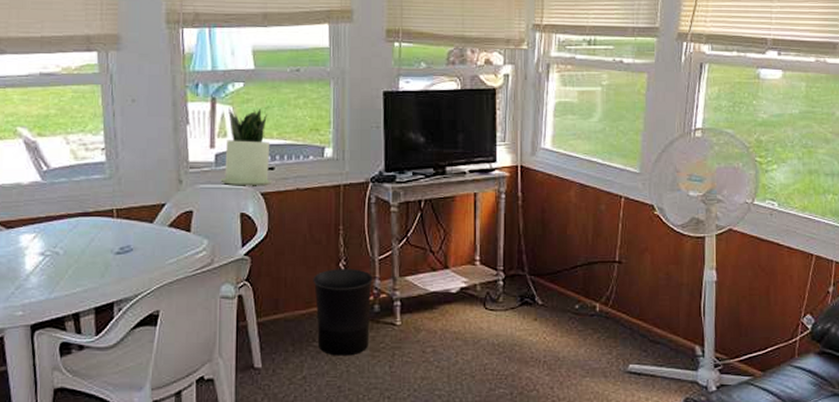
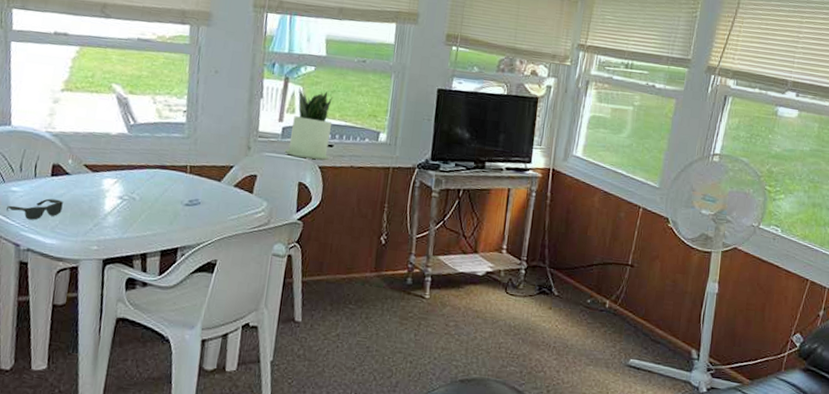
waste bin: present [313,269,374,356] -> none [354,241,410,321]

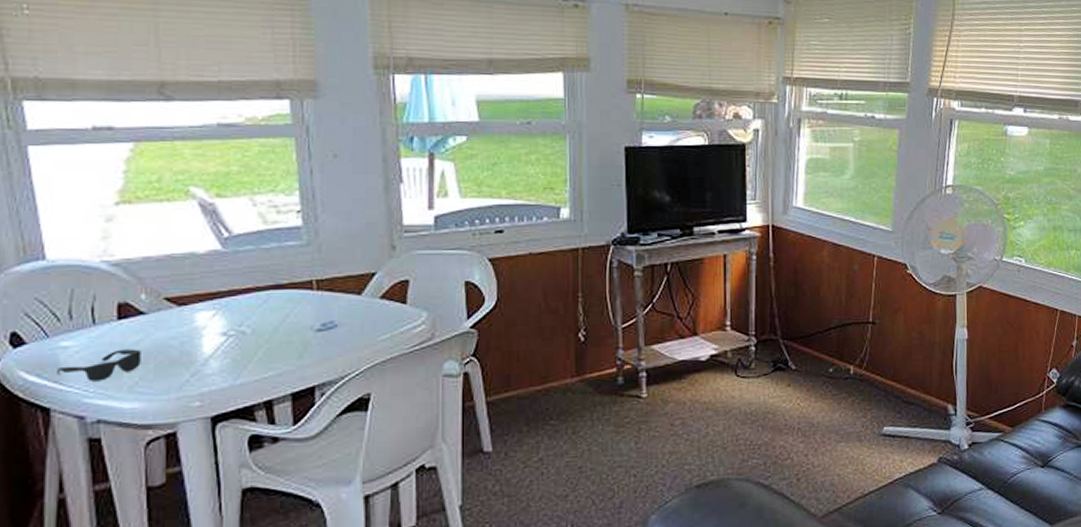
planter: present [284,88,334,161] -> none [441,165,502,252]

